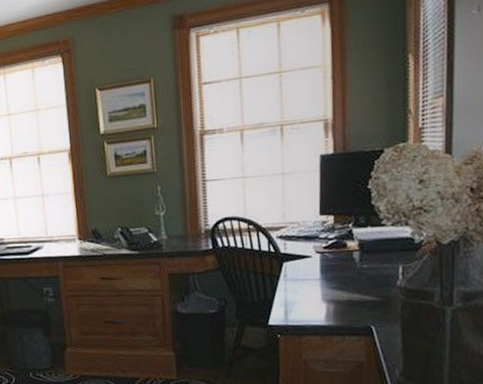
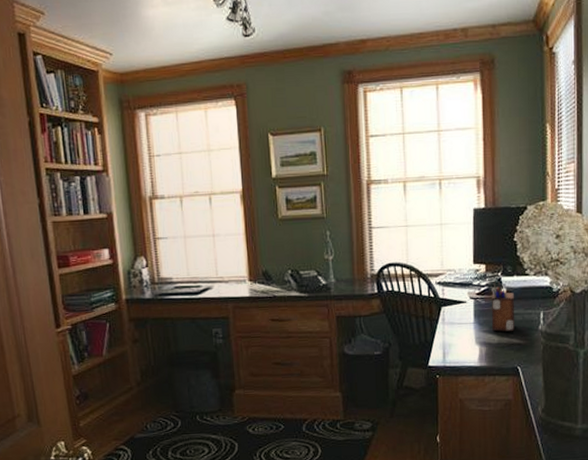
desk organizer: none [340,232,369,288] -> present [491,280,515,332]

